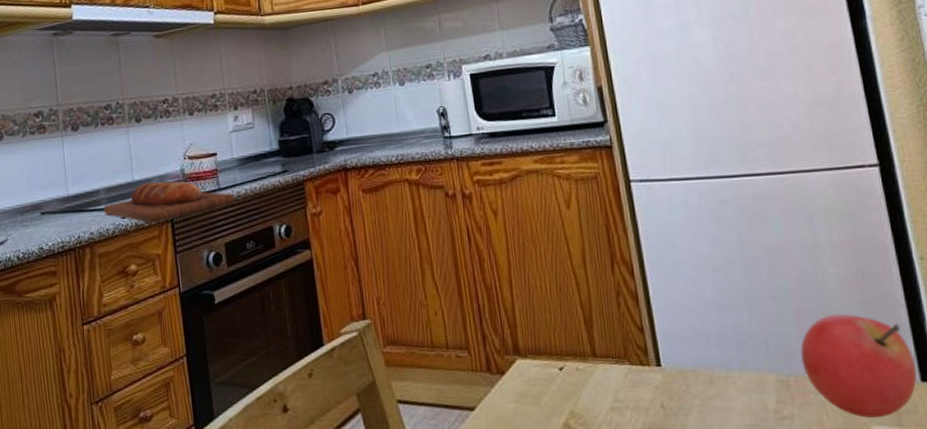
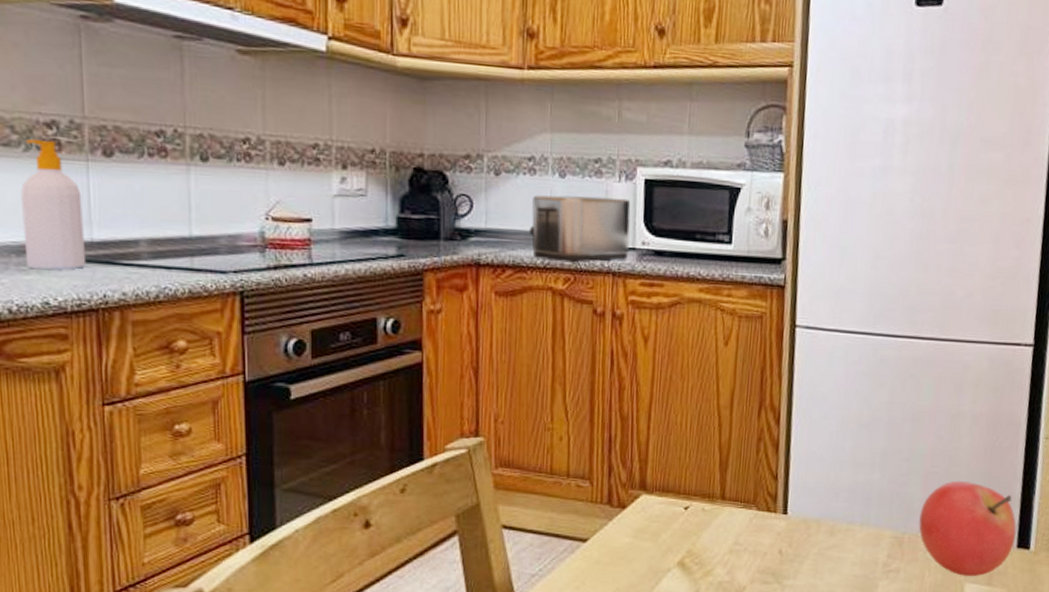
soap bottle: none [21,126,65,224] -> present [21,138,85,270]
bread loaf: present [103,181,235,224] -> none [144,240,331,293]
toaster: none [381,93,468,157] -> present [528,195,631,263]

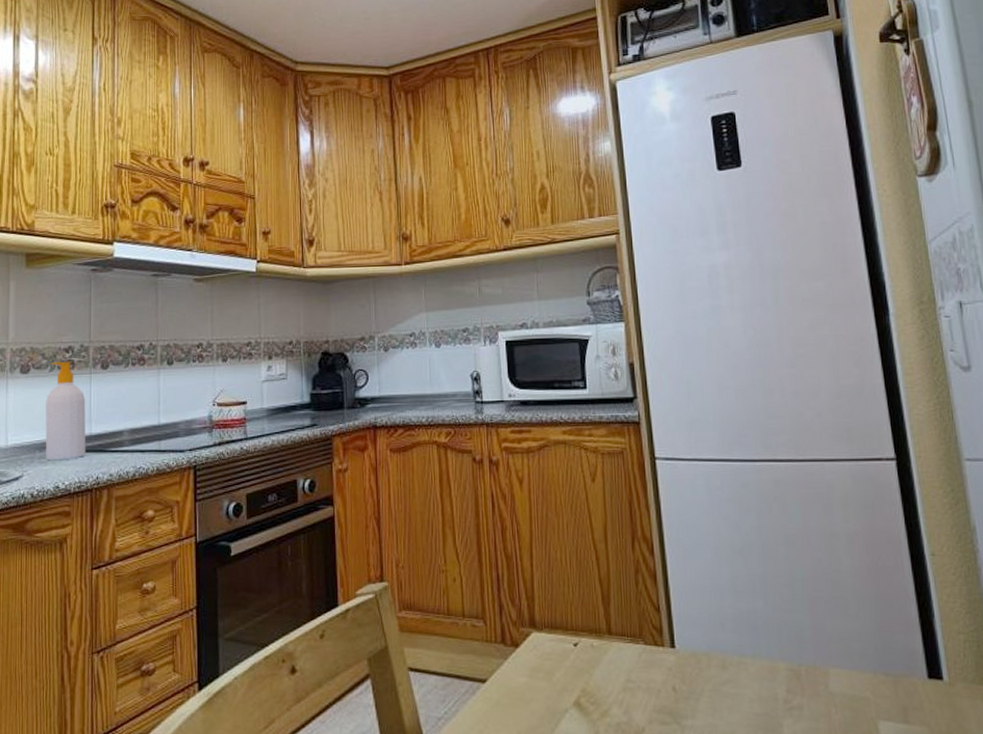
toaster: present [528,195,631,263] -> none [414,359,499,419]
fruit: present [918,480,1017,576] -> none [812,605,924,712]

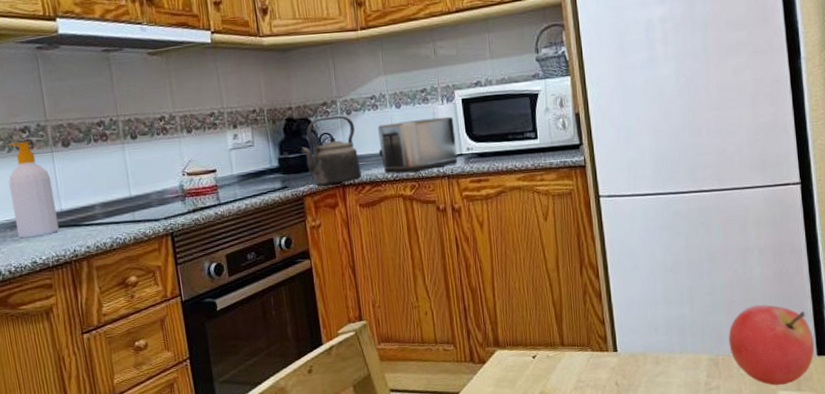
kettle: none [334,353,395,425] -> present [301,116,362,186]
toaster: none [414,359,499,419] -> present [378,116,458,174]
fruit: none [812,605,924,712] -> present [728,304,815,386]

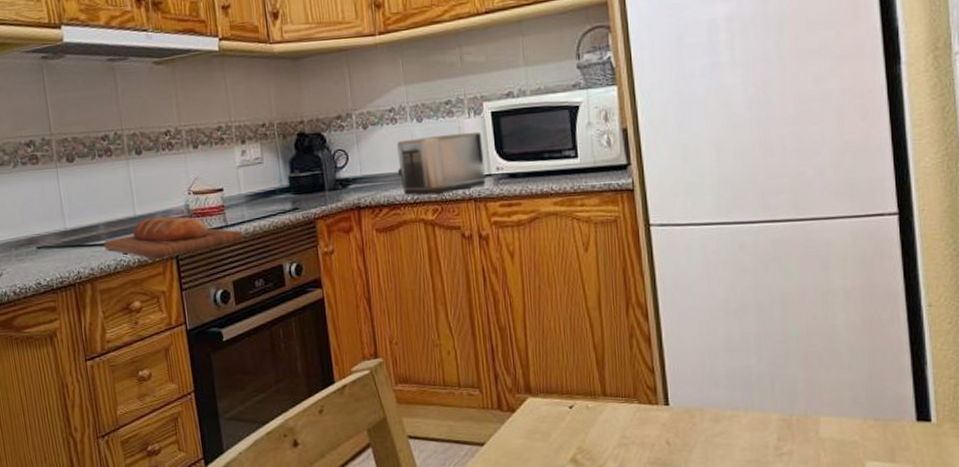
soap bottle: present [8,141,59,238] -> none [13,156,63,258]
bread loaf: none [100,196,236,237] -> present [104,217,243,260]
kettle: present [301,116,362,186] -> none [313,131,379,207]
fruit: present [728,304,815,386] -> none [804,357,913,454]

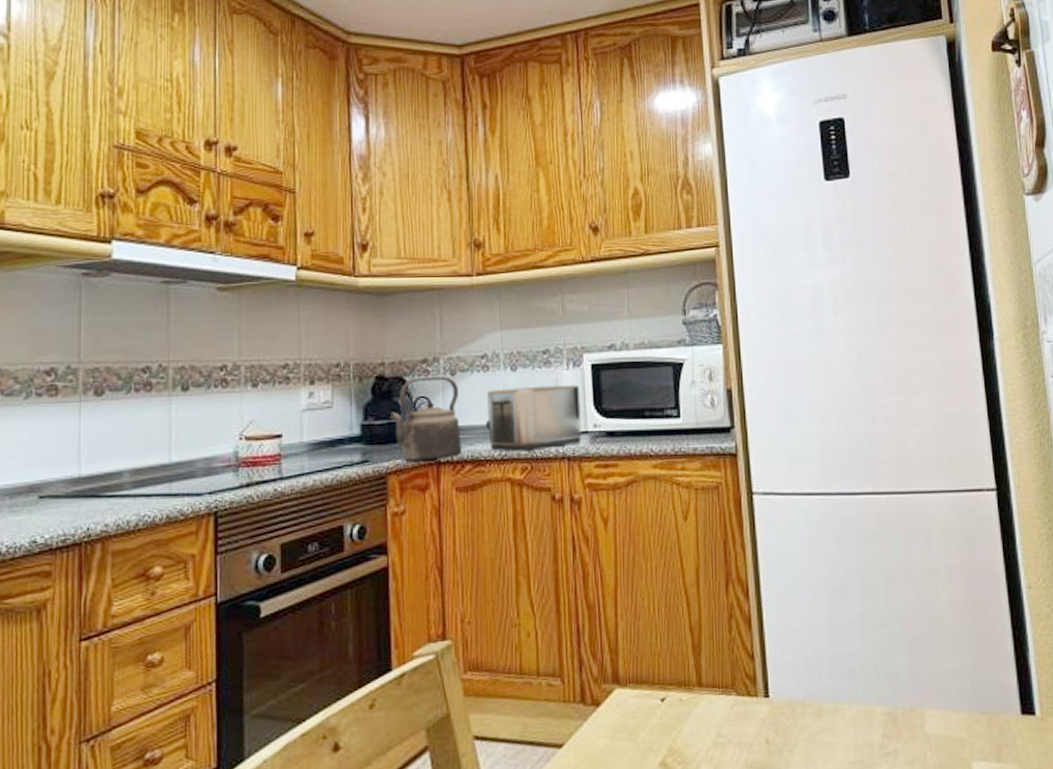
bread loaf: present [104,217,243,260] -> none [126,465,299,516]
kettle: none [313,131,379,207] -> present [391,377,462,461]

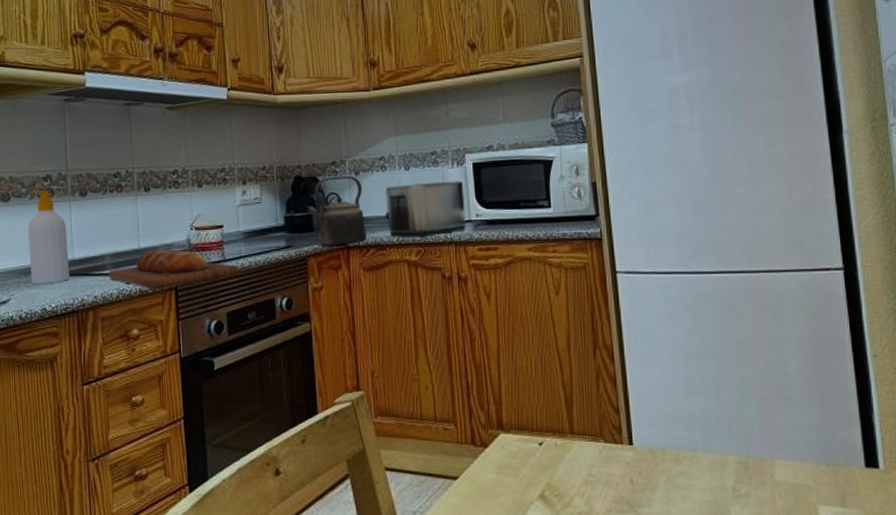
soap bottle: none [17,386,73,510] -> present [28,189,69,285]
bread loaf: none [126,465,299,516] -> present [108,250,239,290]

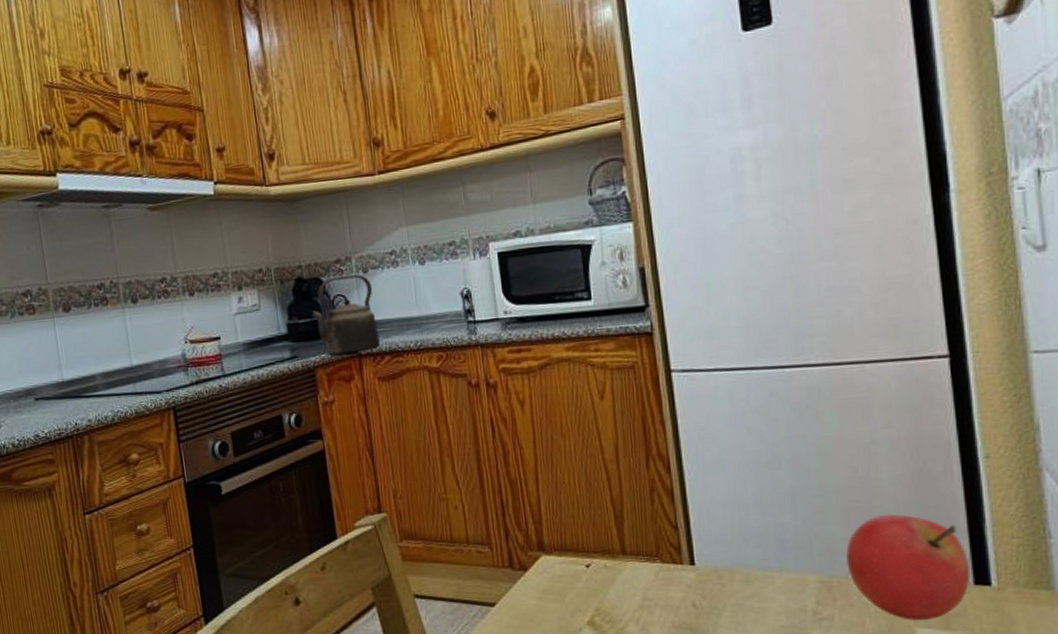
soap bottle: present [28,189,69,285] -> none [10,306,60,410]
bread loaf: present [108,250,239,290] -> none [101,366,241,411]
toaster: present [384,180,467,238] -> none [399,273,494,343]
fruit: none [760,403,862,498] -> present [845,513,971,620]

